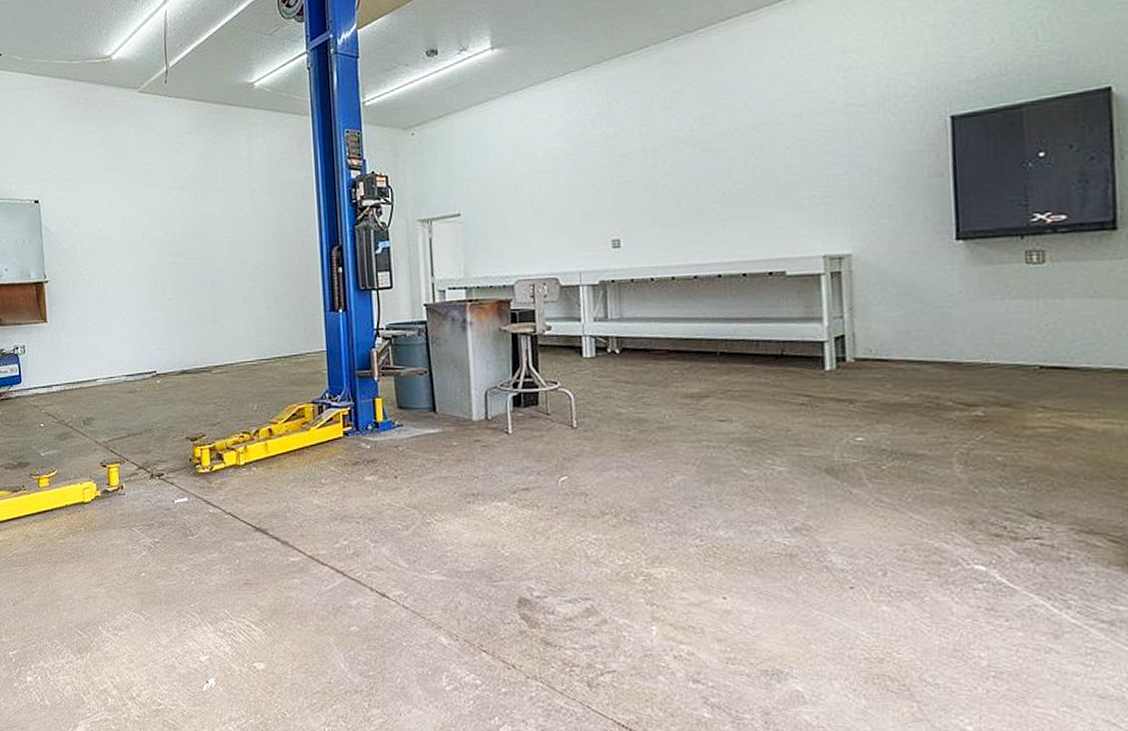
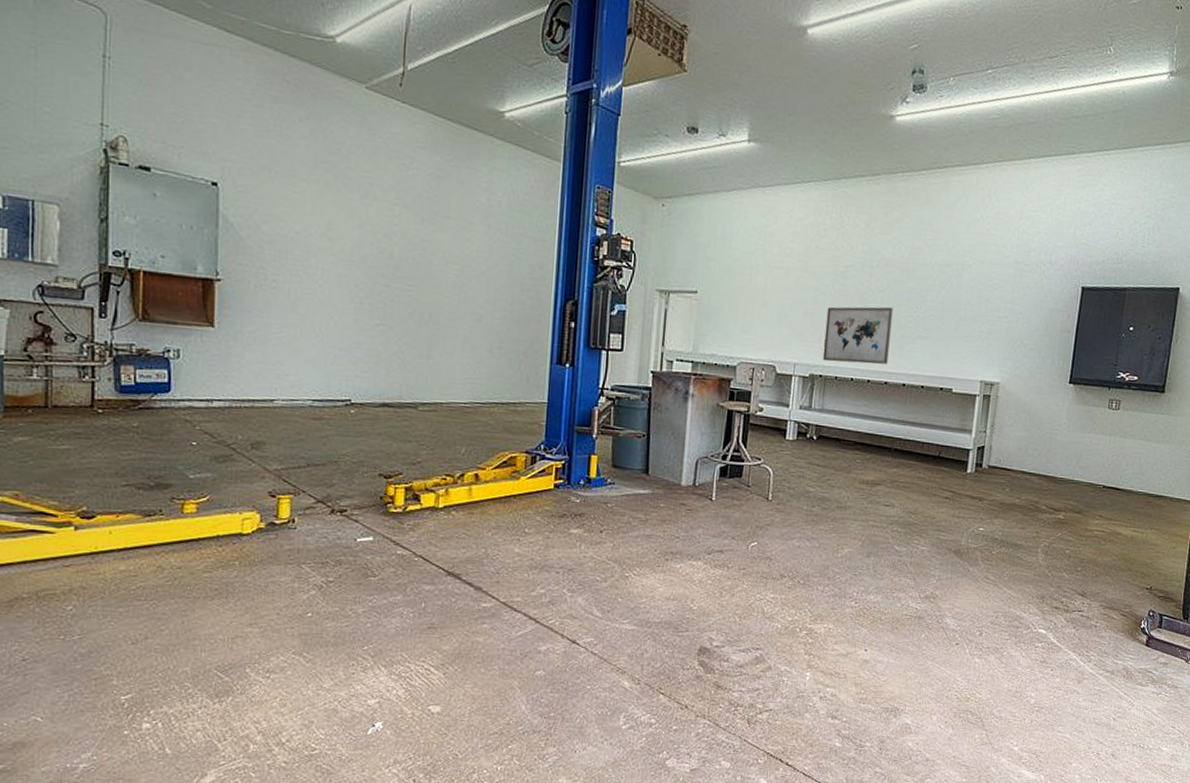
wall art: none [609,189,694,264] -> present [822,306,893,365]

